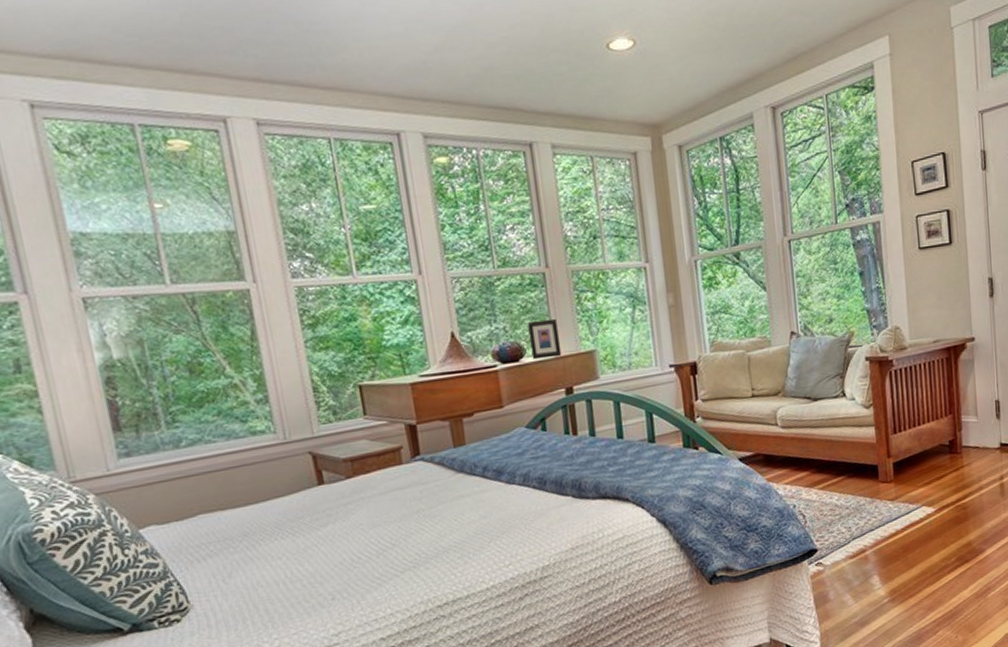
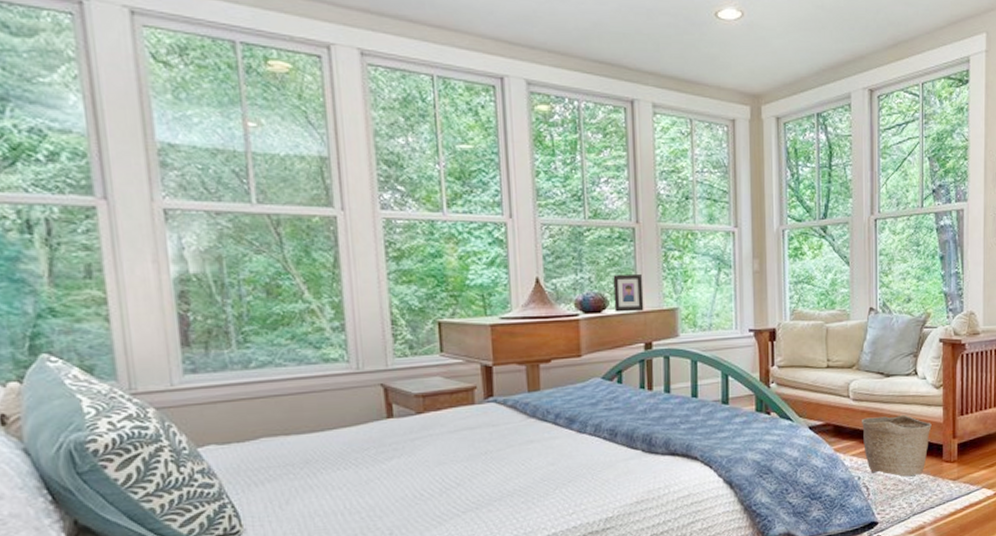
basket: none [792,438,865,501] -> present [862,415,932,476]

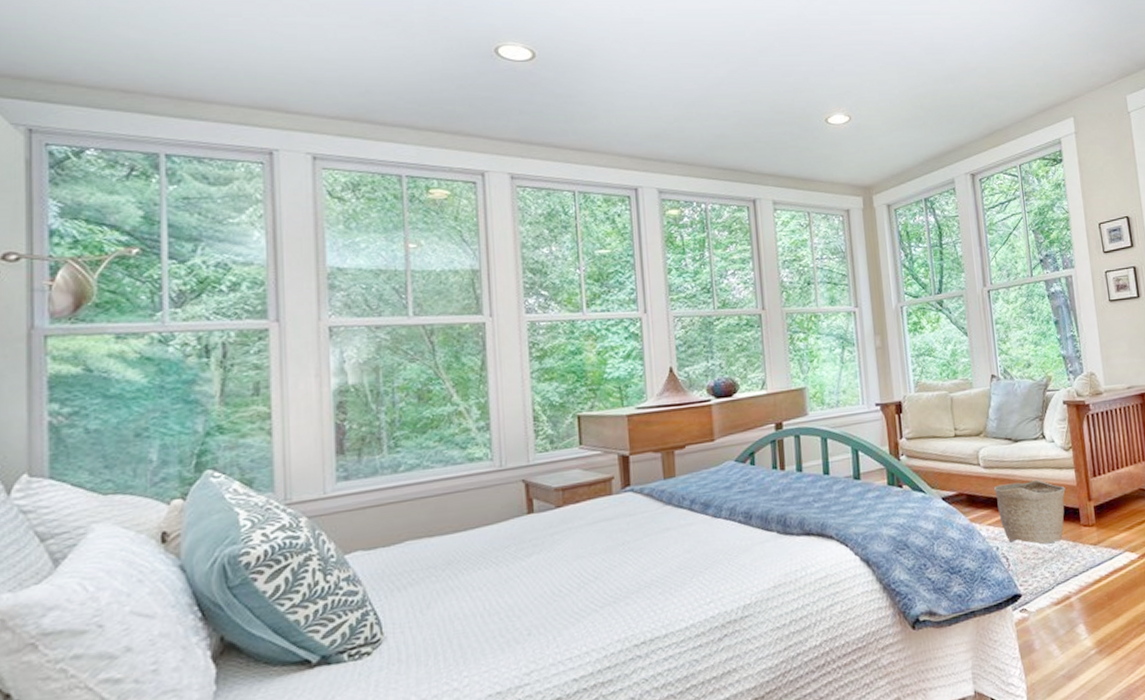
picture frame: present [613,273,644,312] -> none [742,356,773,396]

